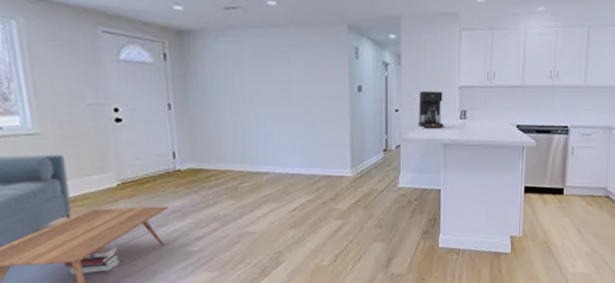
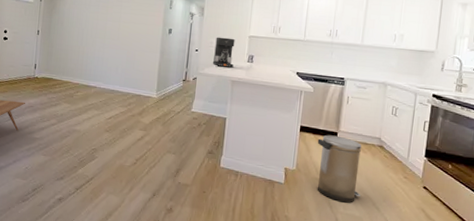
pedal bin: none [543,192,590,263] -> present [317,134,362,203]

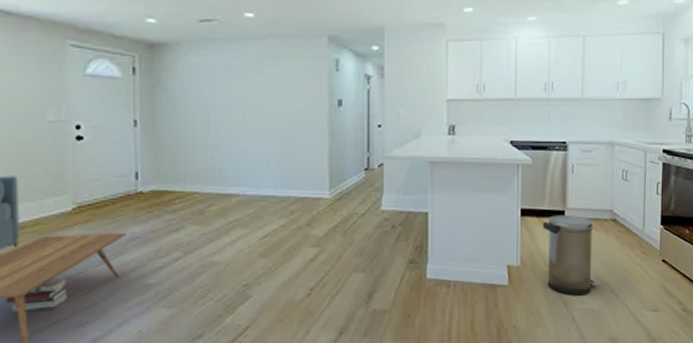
coffee maker: present [212,37,235,68] -> none [402,104,431,145]

